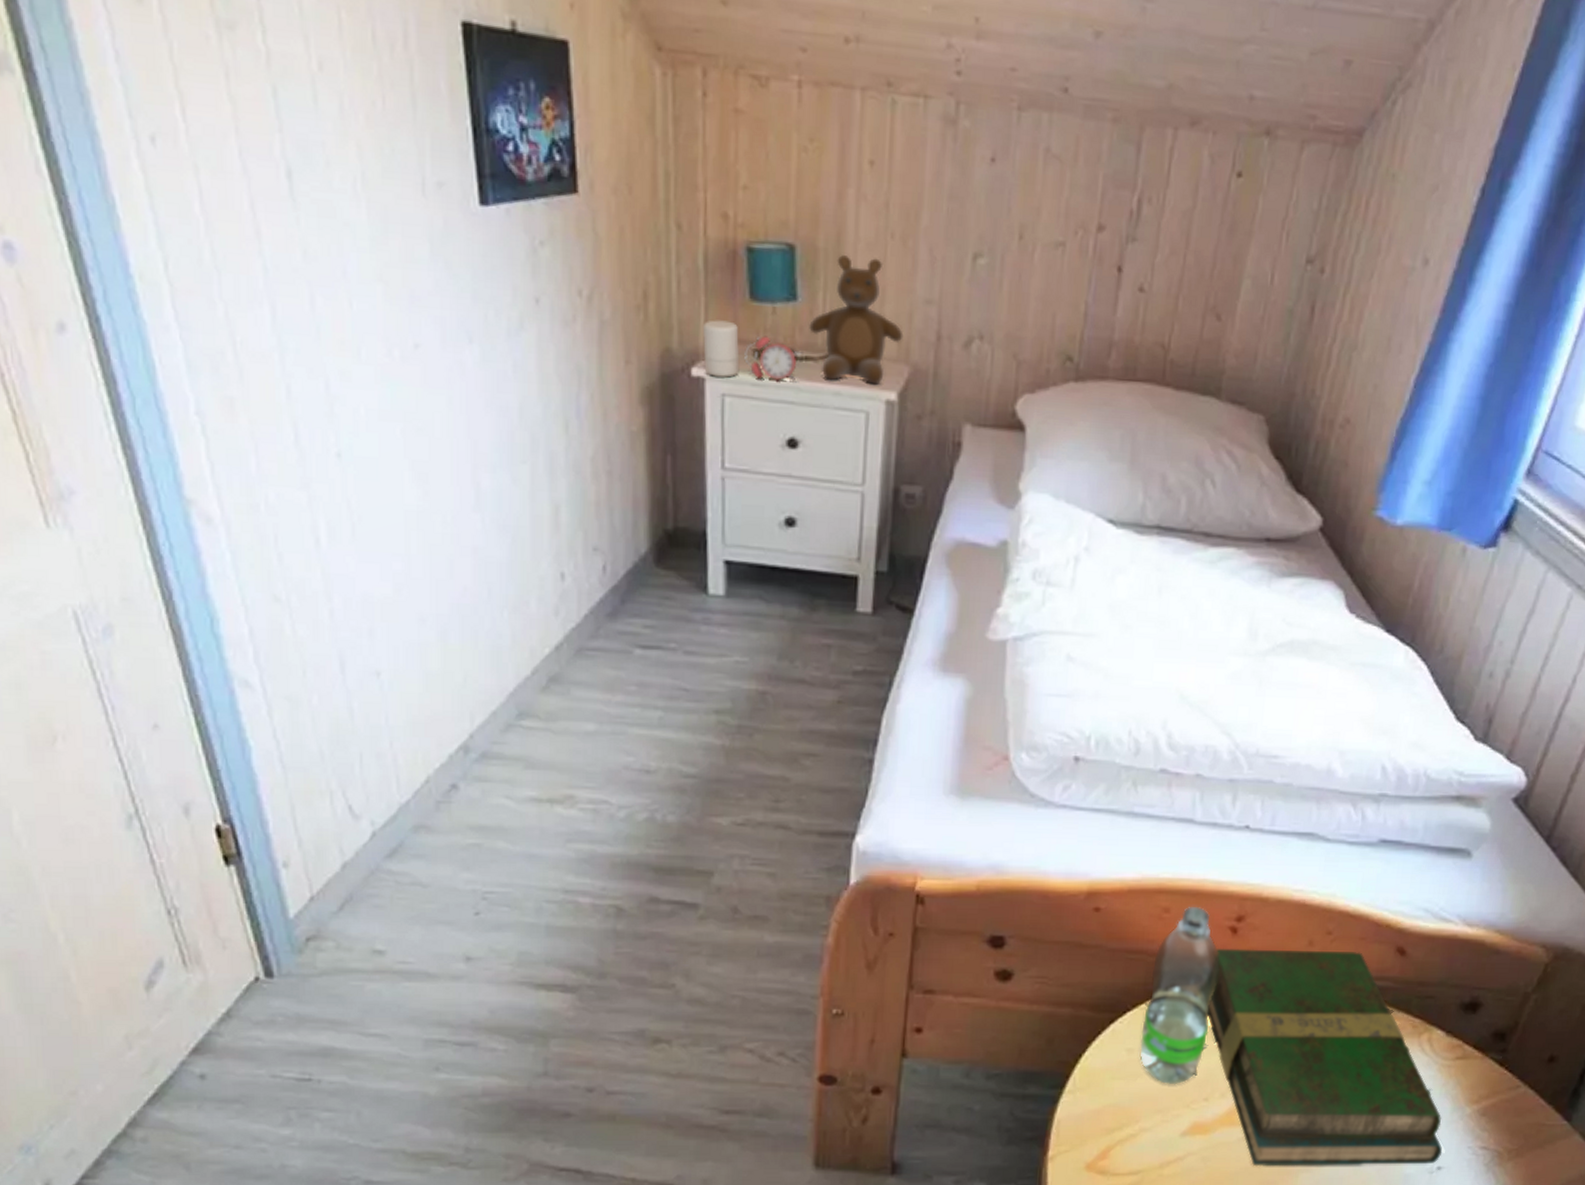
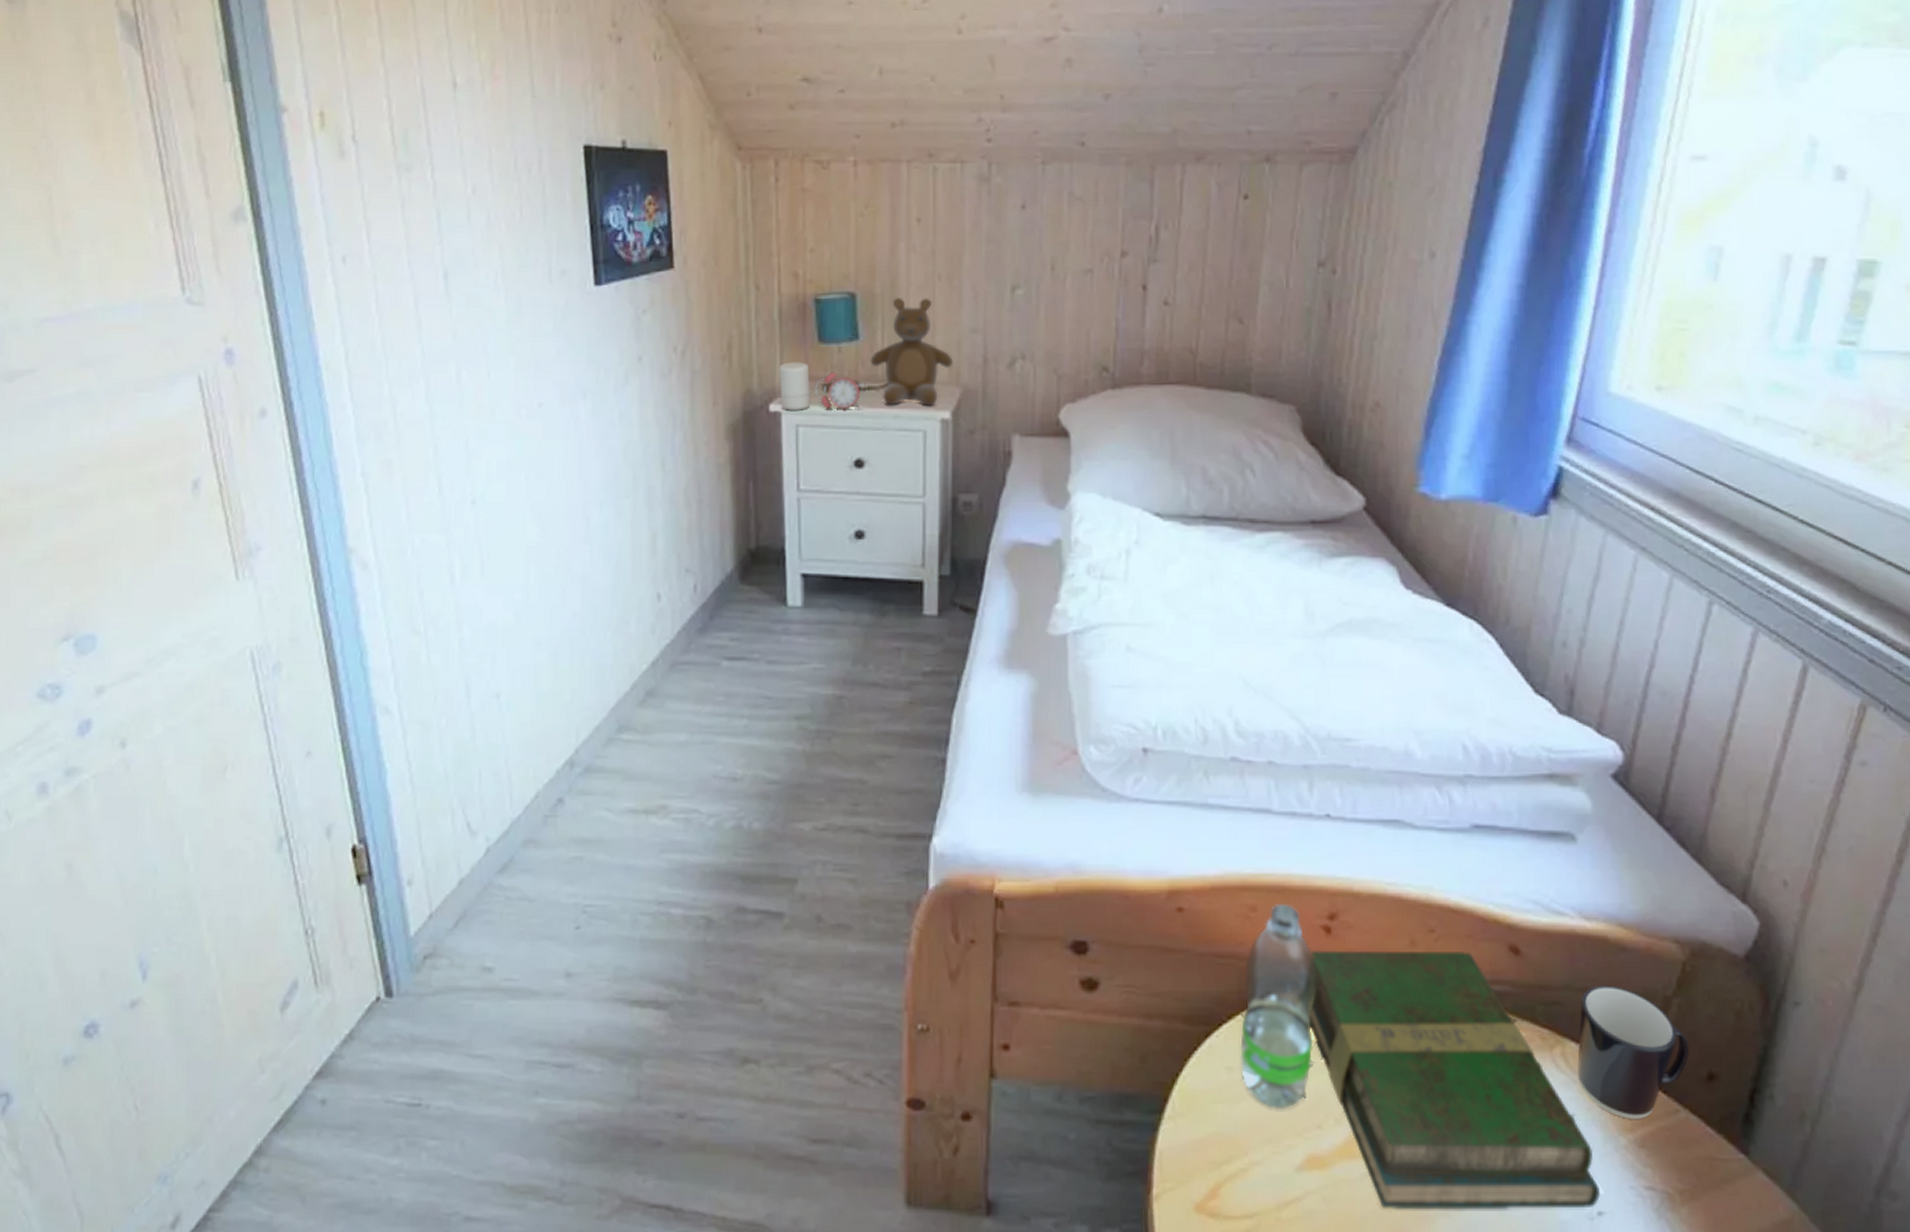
mug: none [1438,982,1539,1093] -> present [1577,985,1690,1119]

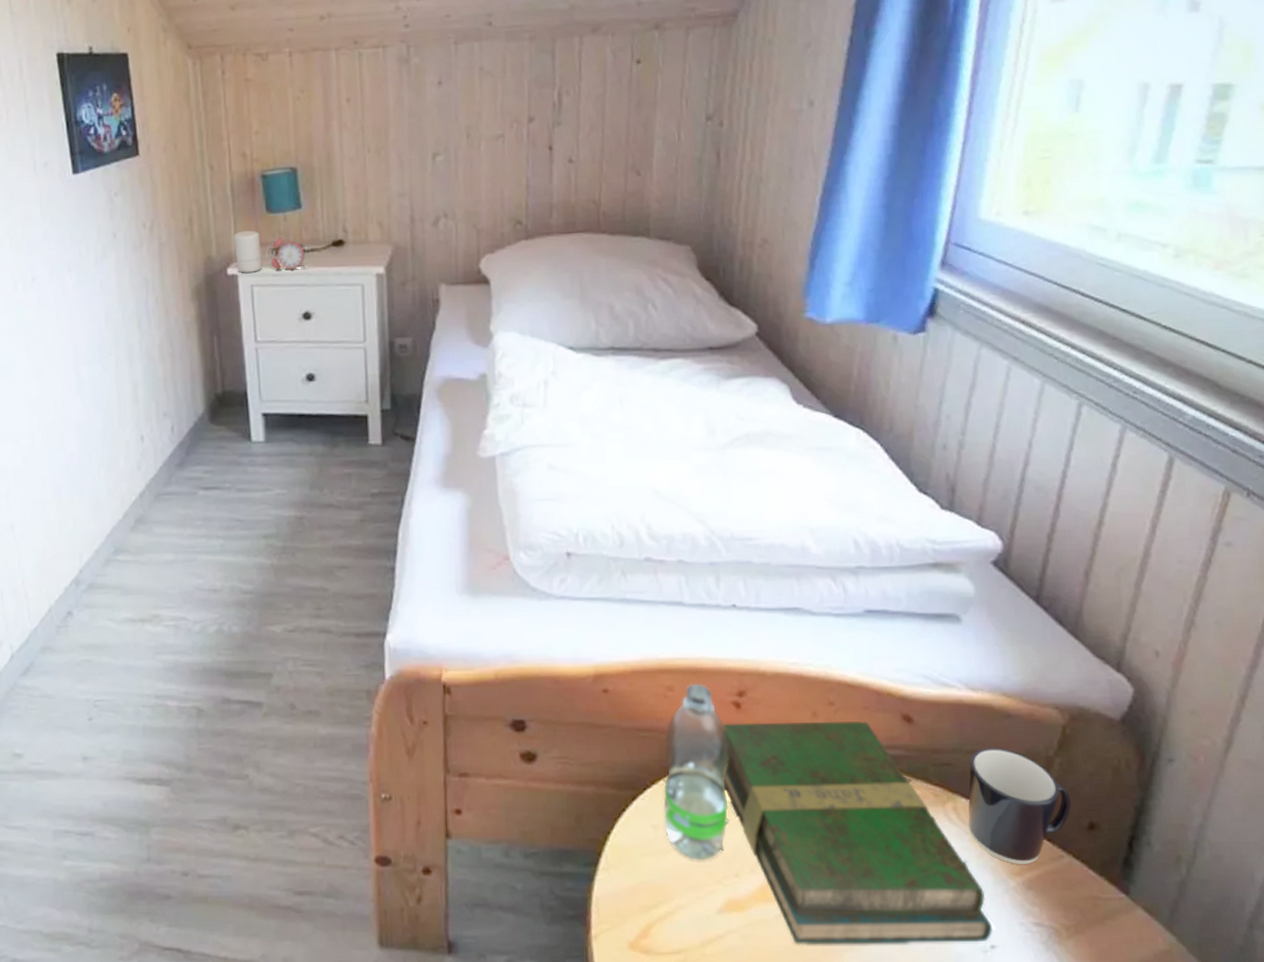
teddy bear: present [870,298,954,407] -> none [312,168,385,264]

